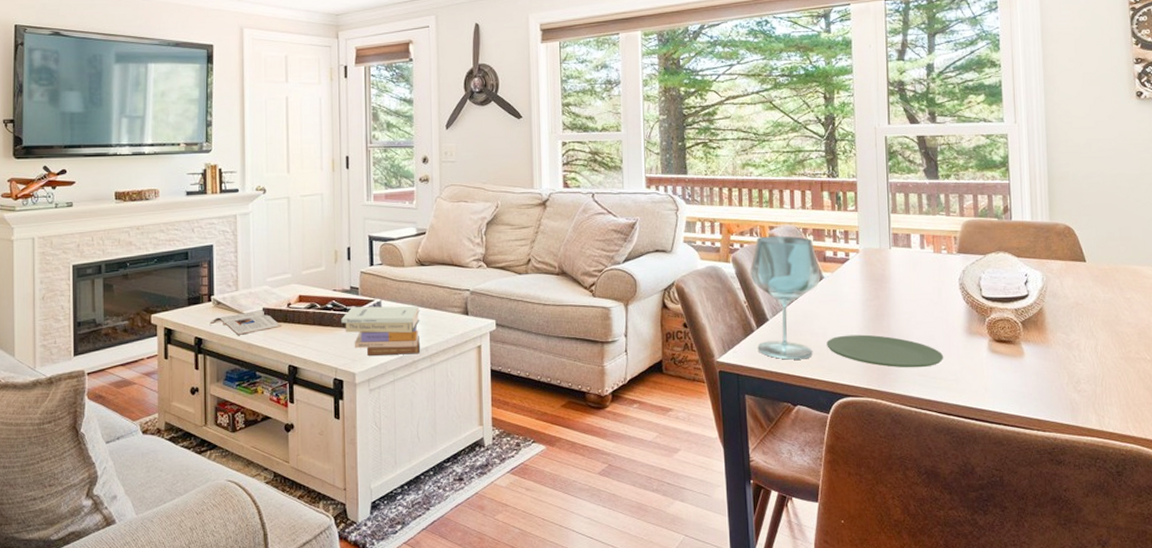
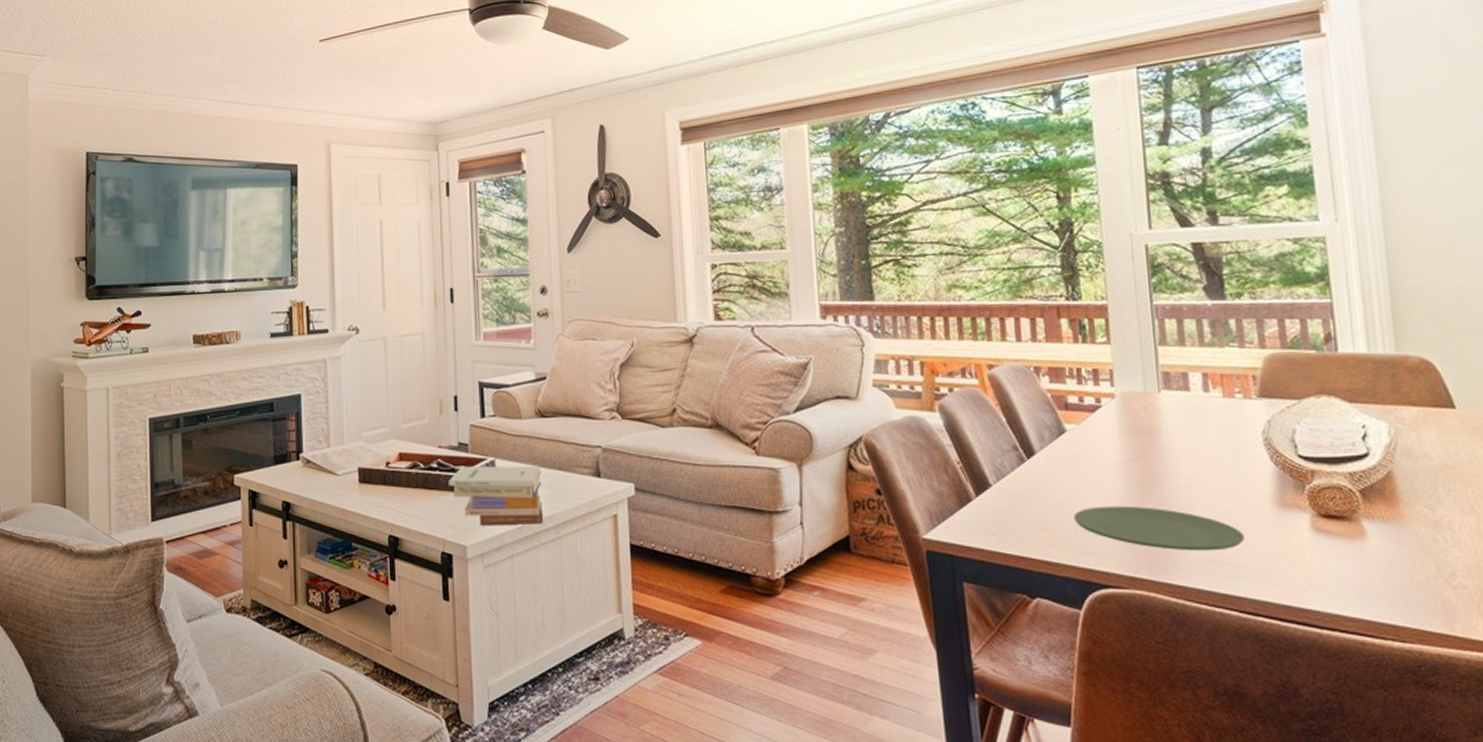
magazine: present [209,310,282,335] -> none [298,470,380,499]
wine glass: present [750,235,821,360] -> none [963,376,1062,538]

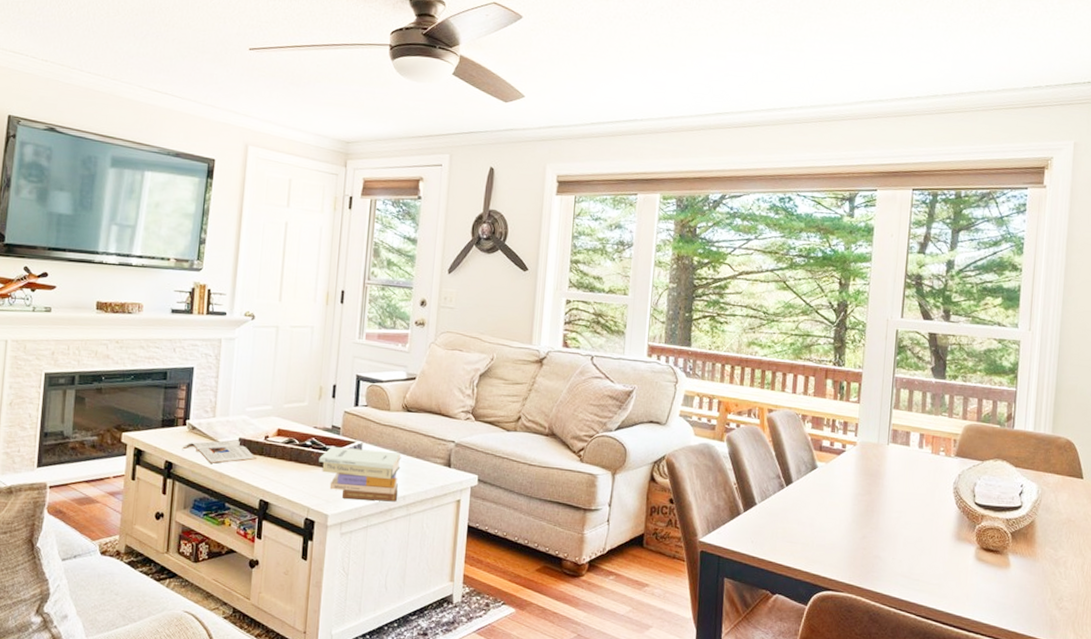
magazine: none [298,470,380,499] -> present [182,440,257,464]
plate: present [1074,506,1246,551] -> none [813,527,929,569]

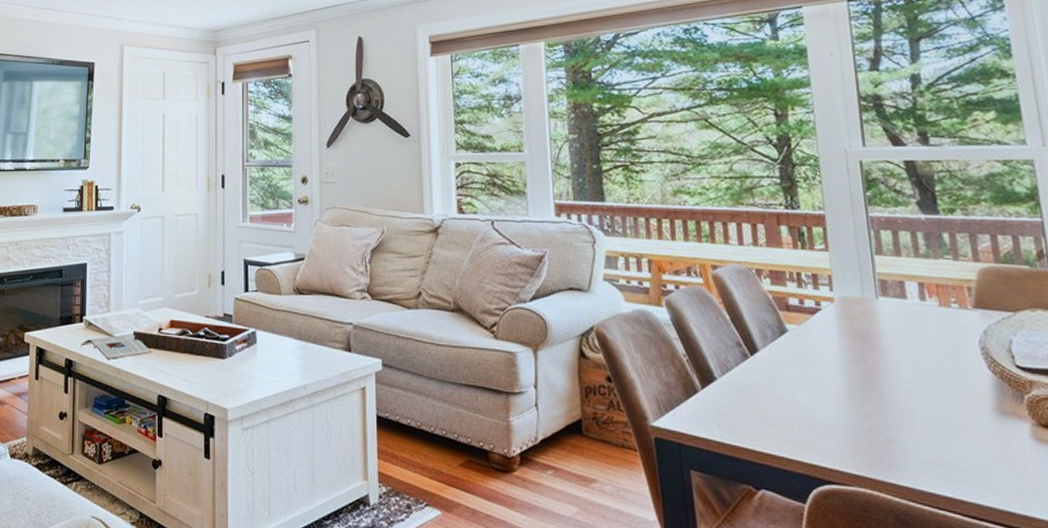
books: present [319,446,402,502] -> none [214,335,298,392]

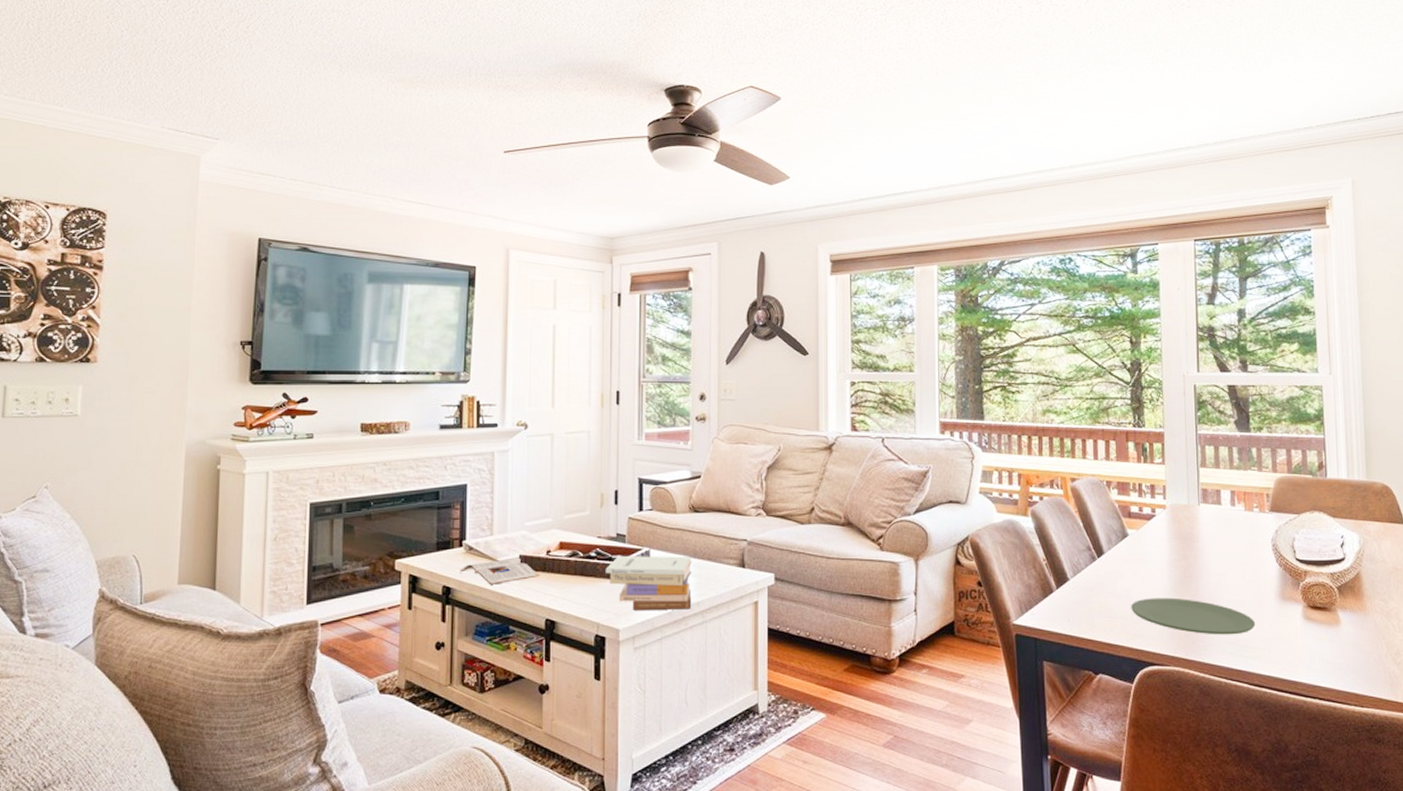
books: none [214,335,298,392] -> present [605,555,692,610]
plate: none [797,404,966,454] -> present [1131,597,1256,635]

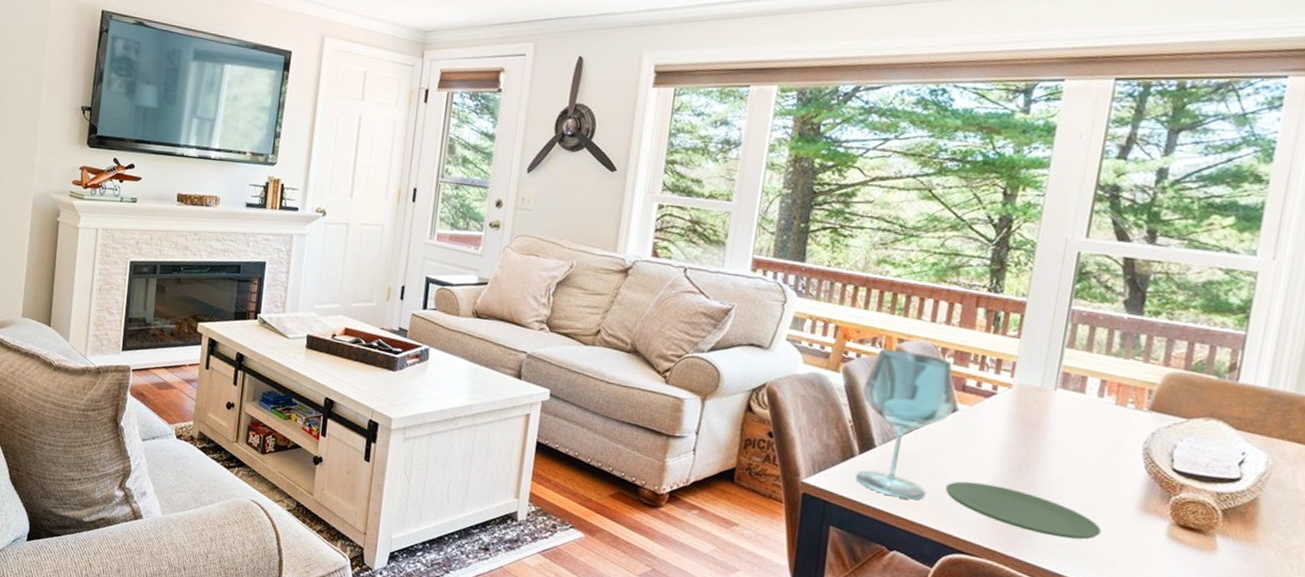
magazine: present [460,557,539,585] -> none [253,336,324,359]
books: present [605,555,692,610] -> none [384,348,470,411]
wine glass: none [1050,488,1125,624] -> present [855,348,954,500]

